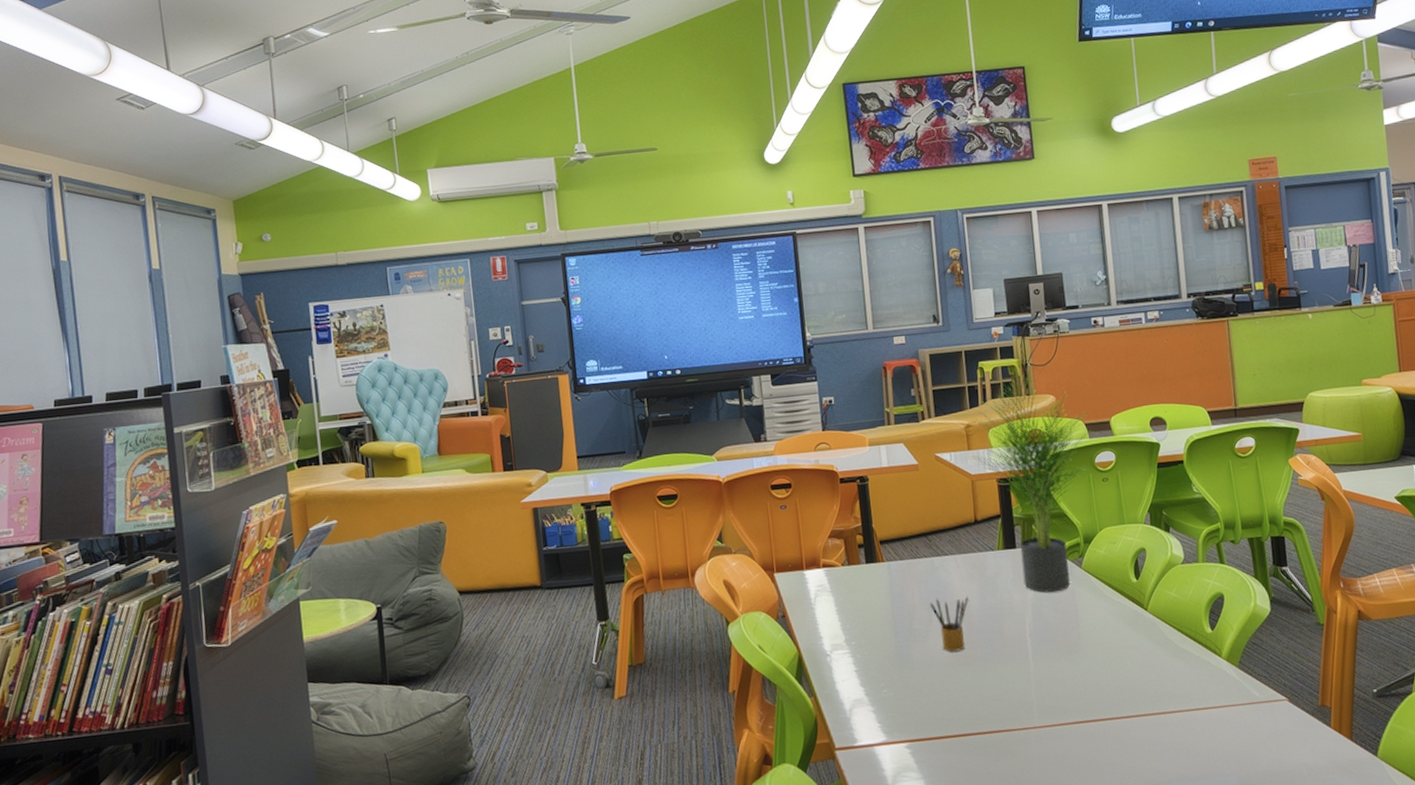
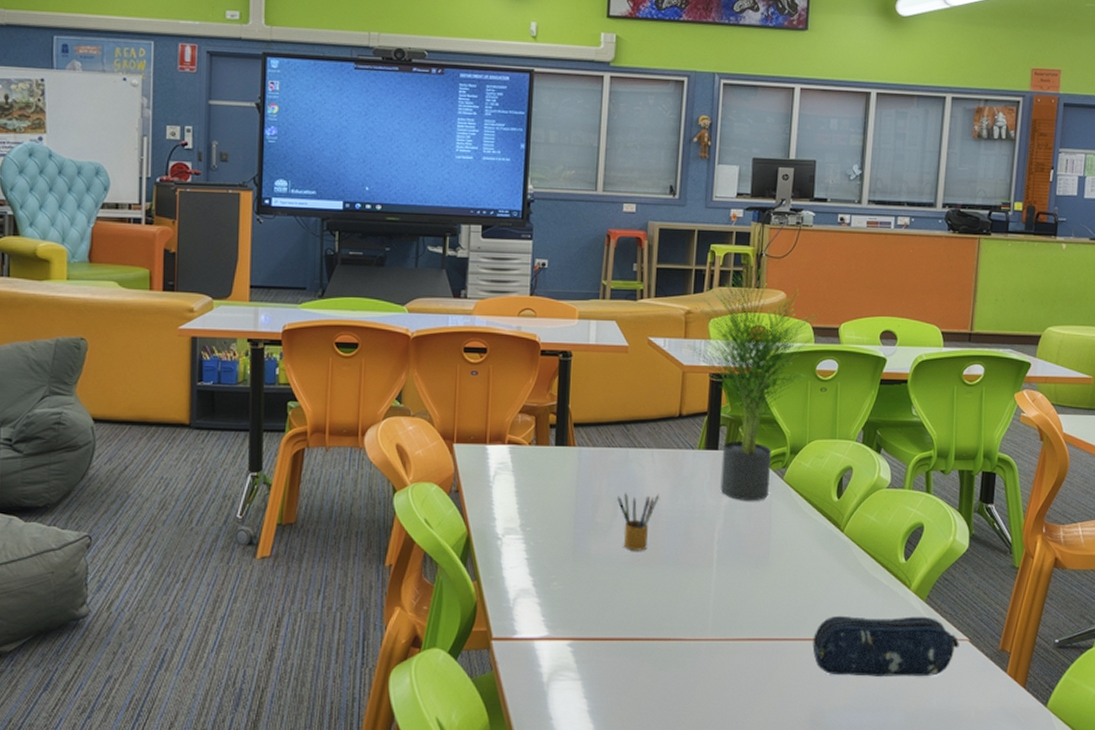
pencil case: none [1136,681,1279,748] -> present [812,615,960,676]

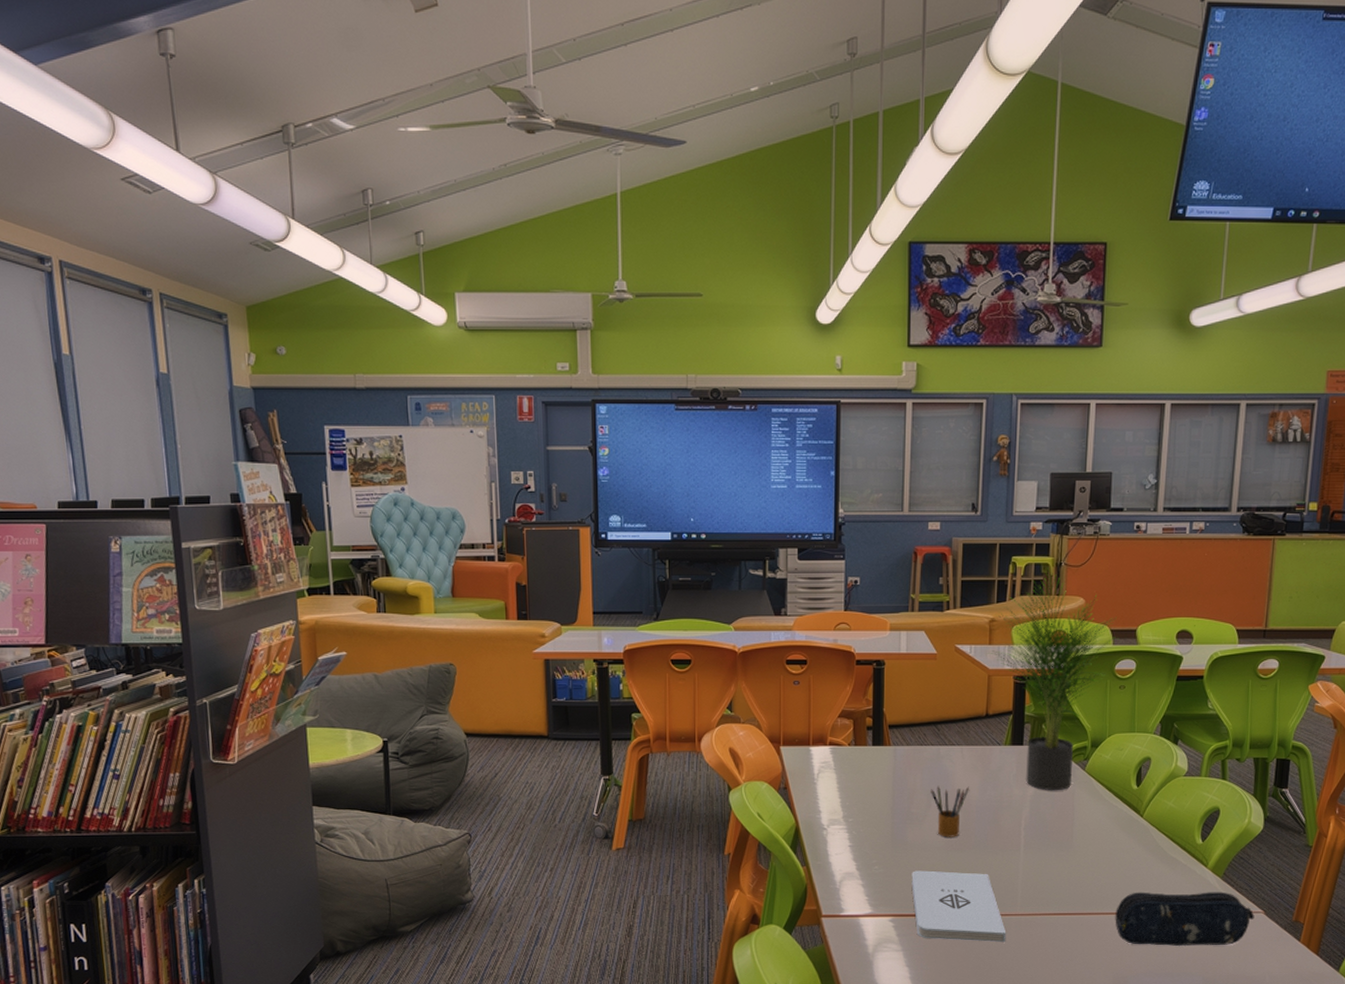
notepad: none [593,588,696,671] -> present [911,870,1007,943]

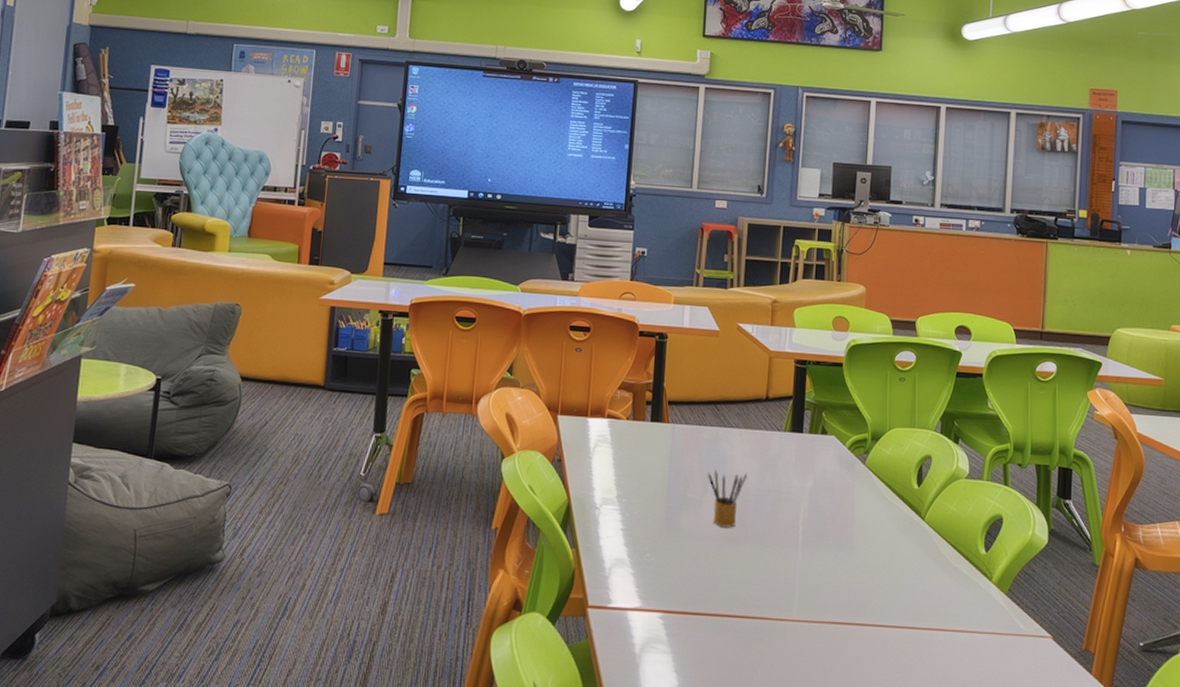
notepad: present [911,870,1007,943] -> none [684,562,782,652]
potted plant: present [987,568,1118,791] -> none [769,253,898,485]
pencil case: present [1115,892,1255,946] -> none [896,604,1043,673]

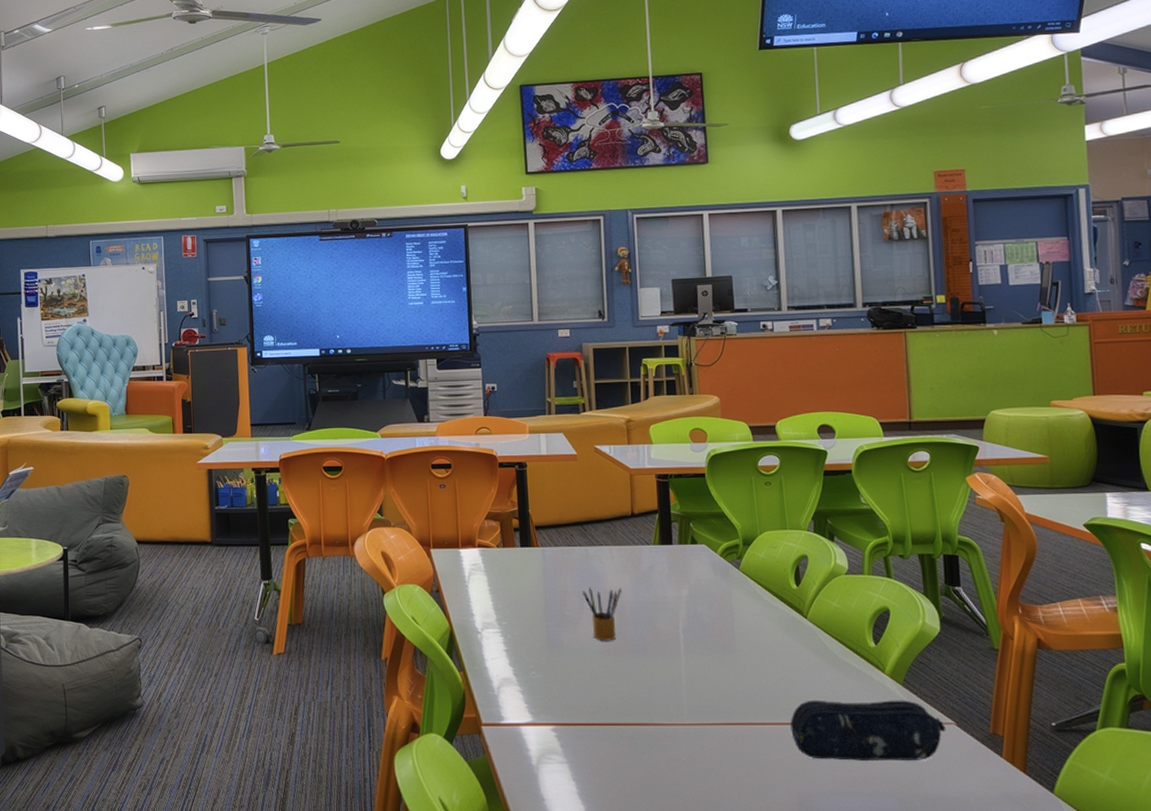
pencil case: none [896,604,1043,673] -> present [790,700,946,761]

